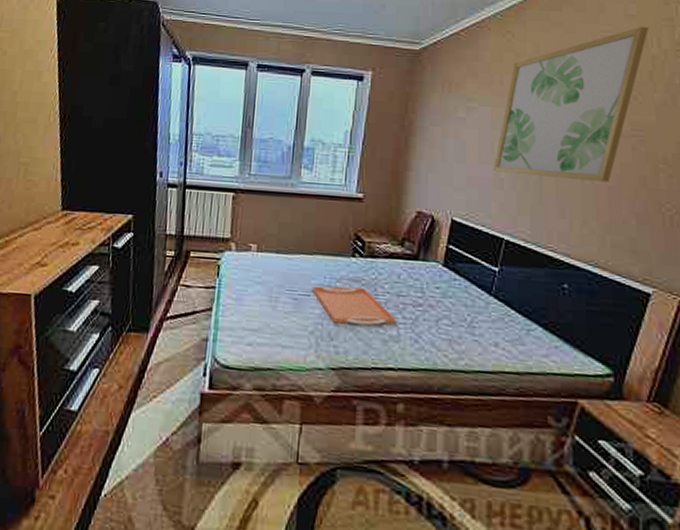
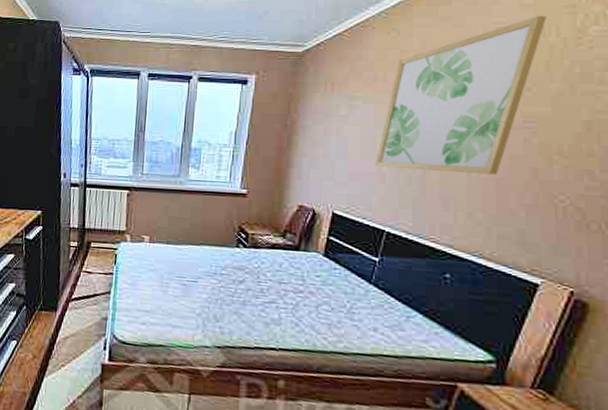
serving tray: present [312,285,396,325] -> none [199,273,277,309]

